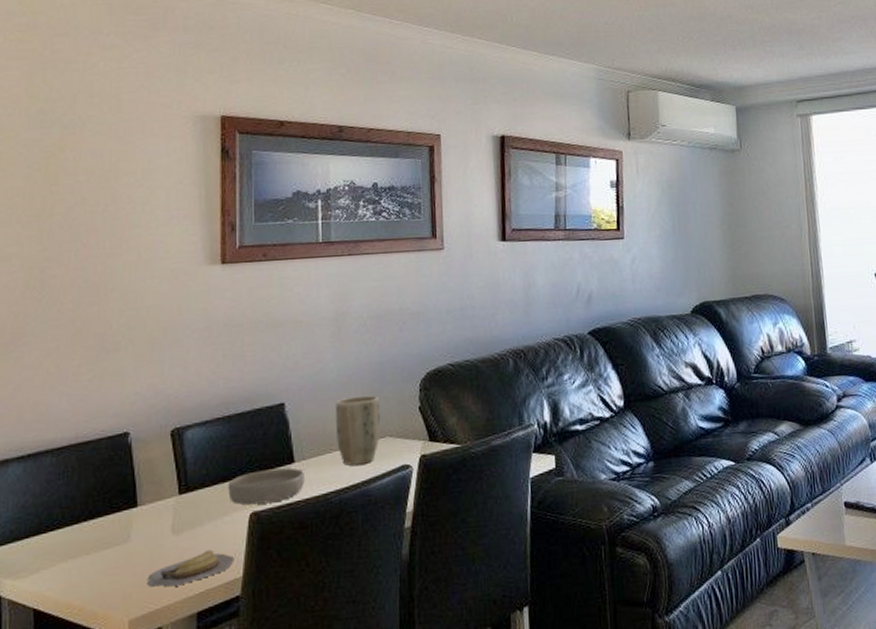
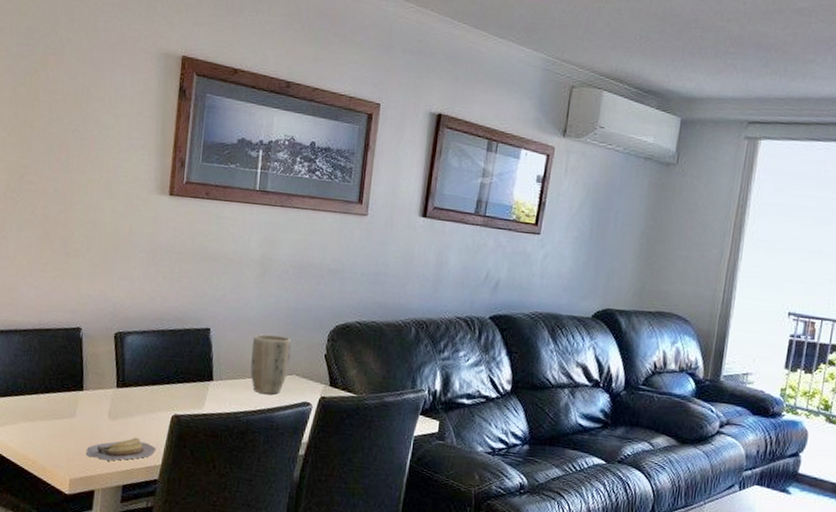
bowl: present [228,468,305,505] -> none [156,381,220,411]

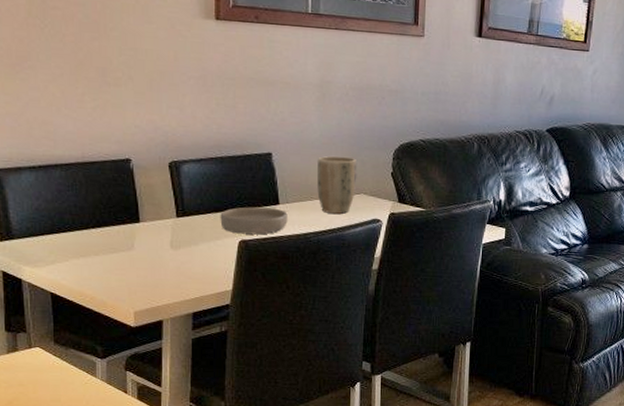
banana: present [85,437,156,461] -> none [149,265,225,290]
bowl: none [156,381,220,411] -> present [220,207,288,235]

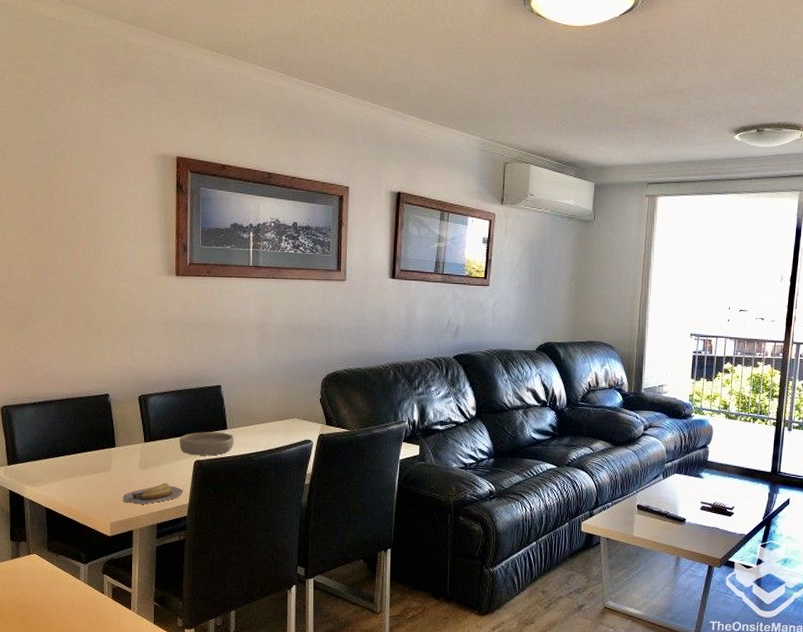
banana: none [149,265,225,290] -> present [122,482,183,505]
plant pot: present [317,155,357,214] -> none [258,386,291,436]

